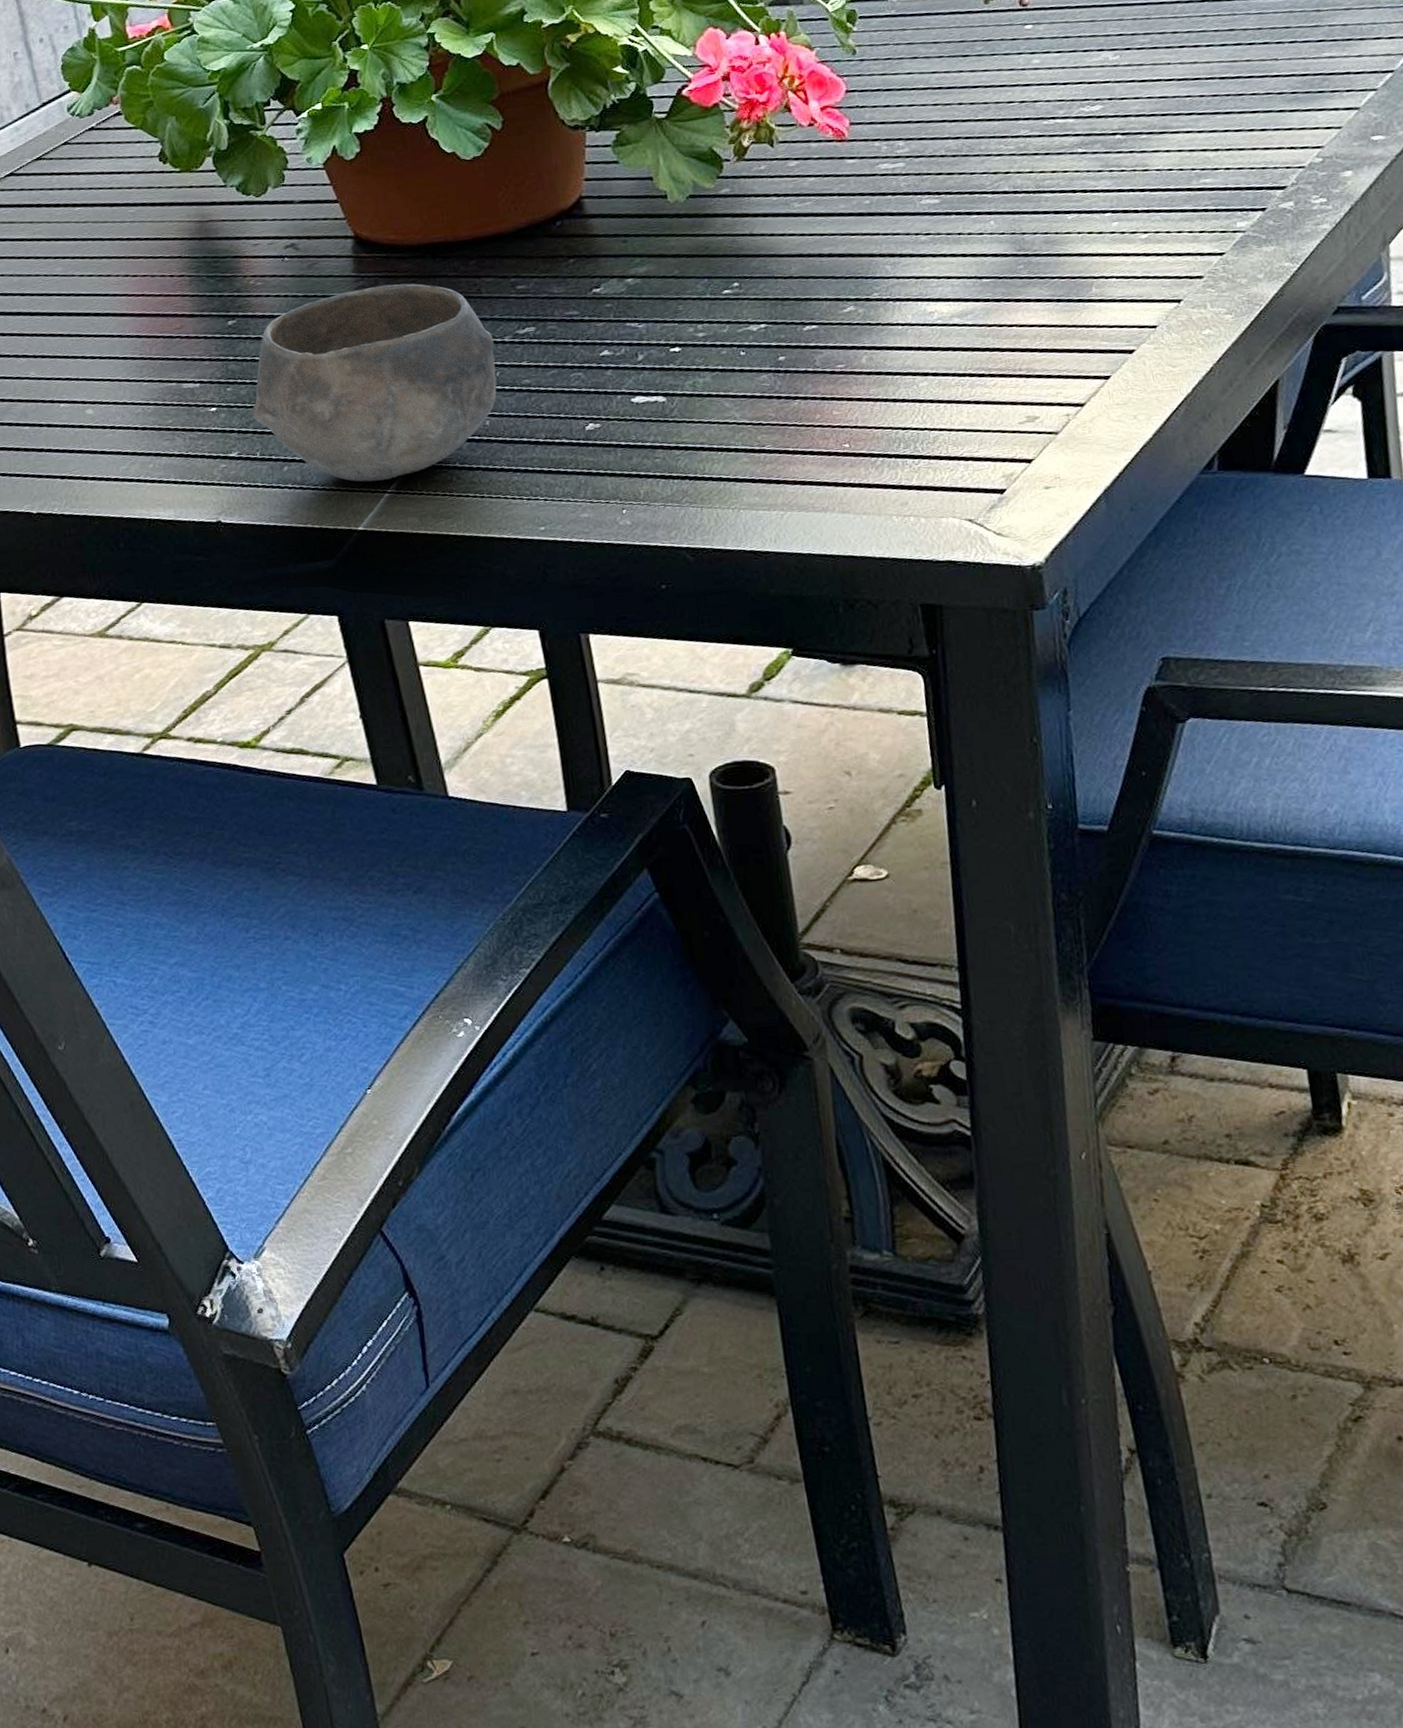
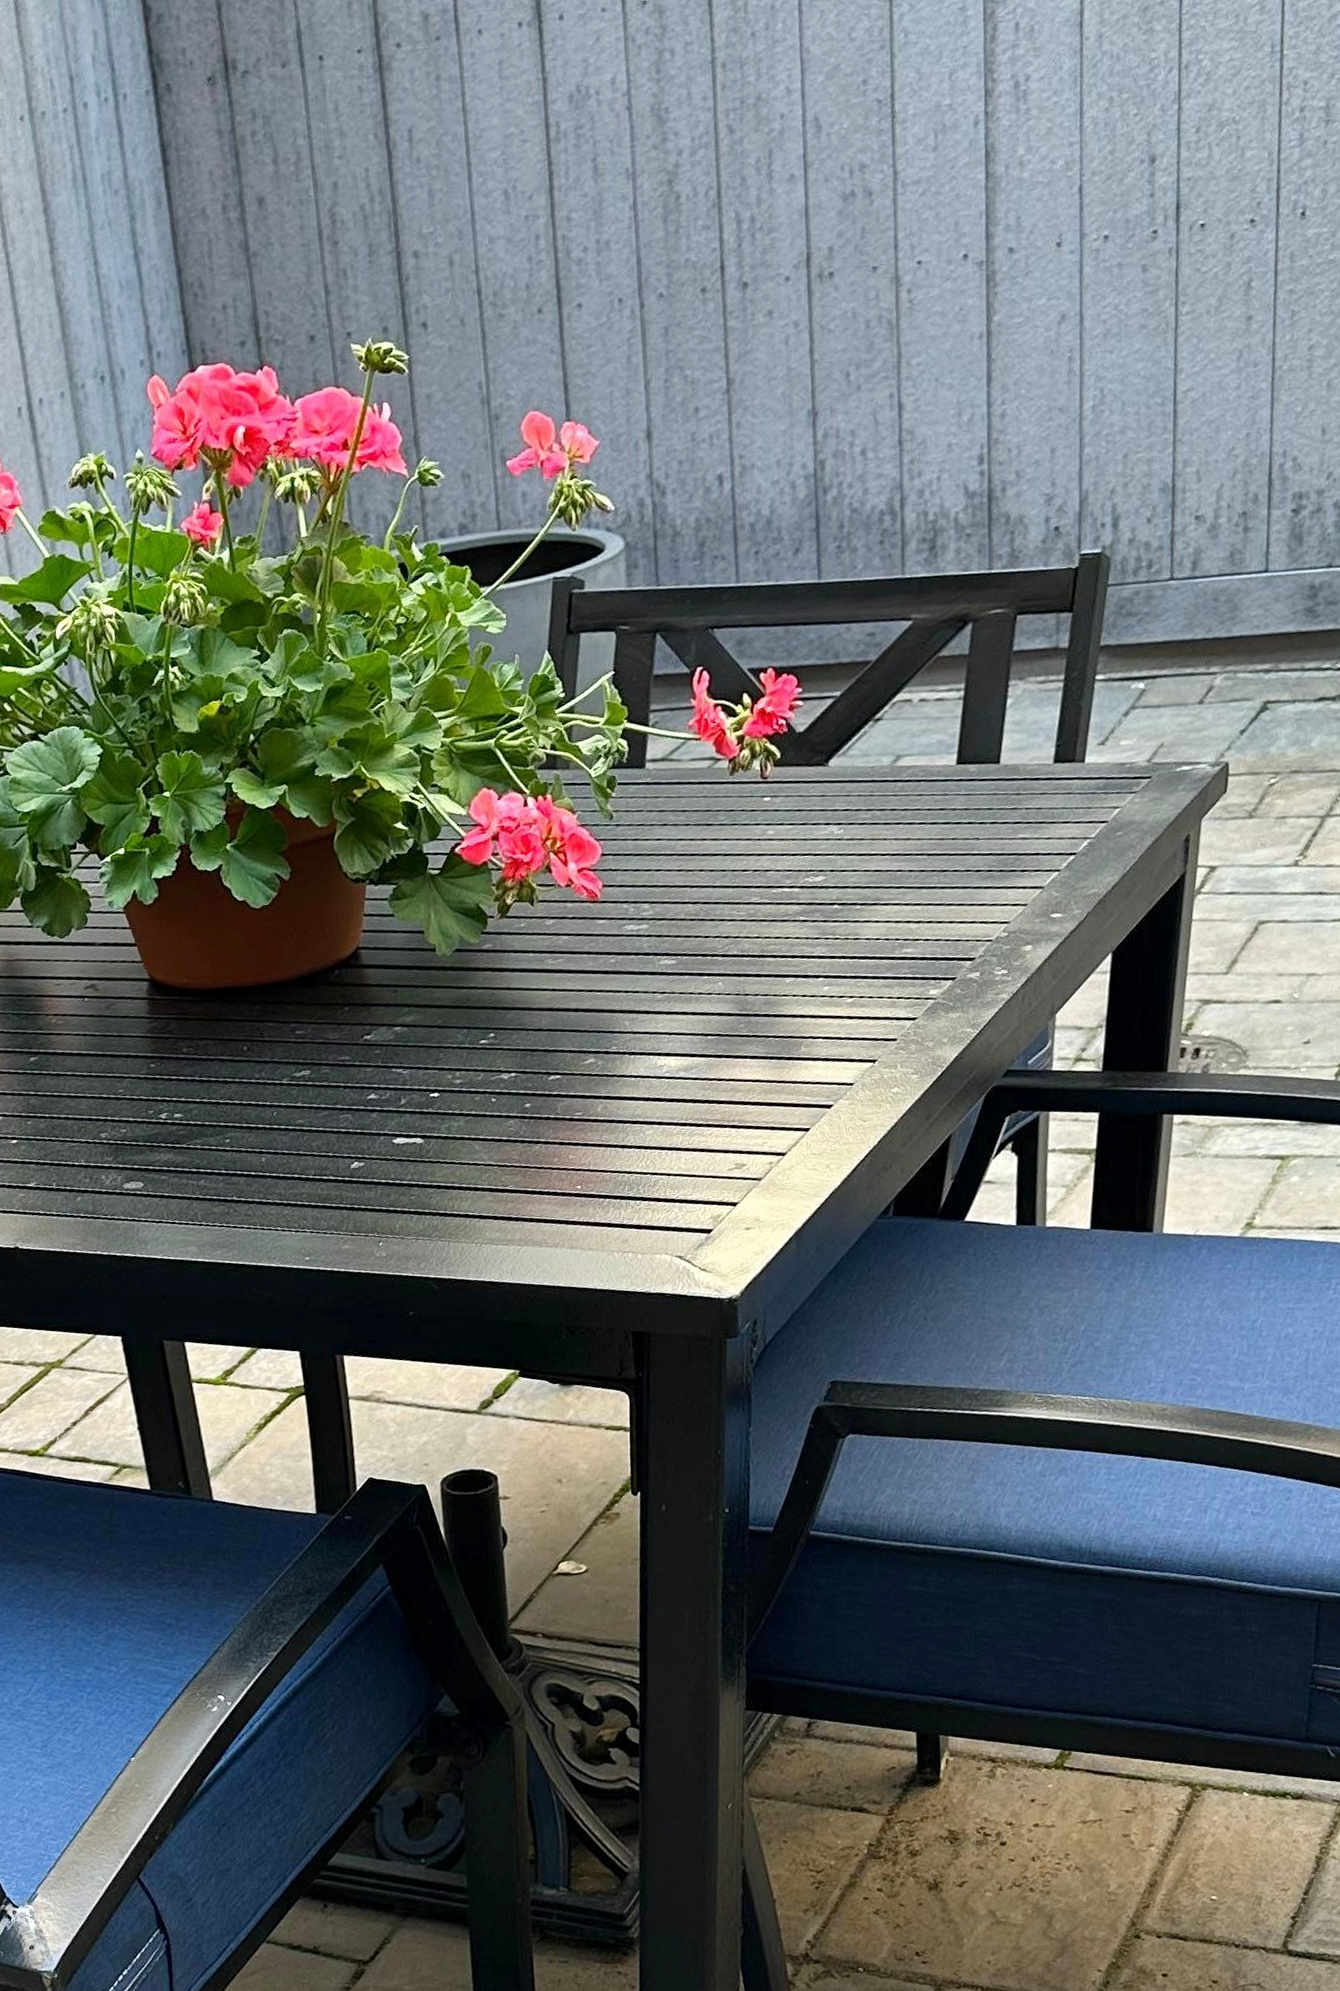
bowl: present [252,283,497,482] -> none [49,1026,273,1213]

